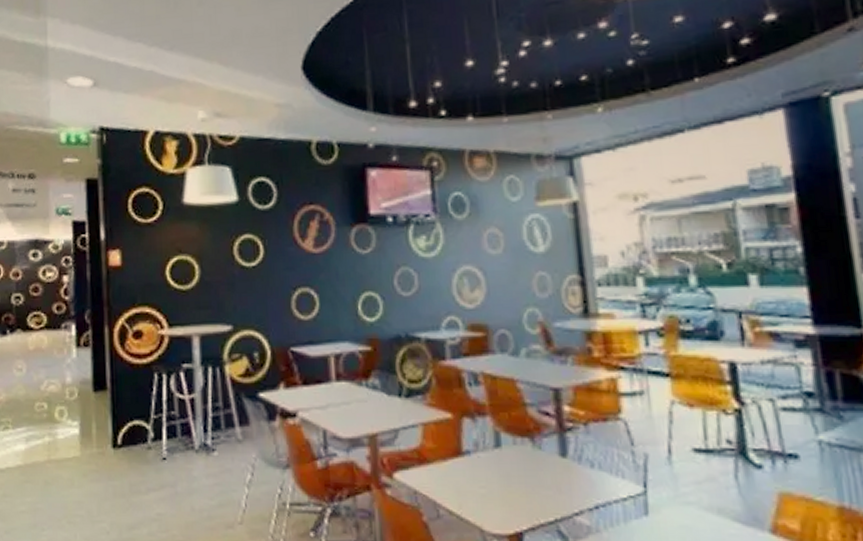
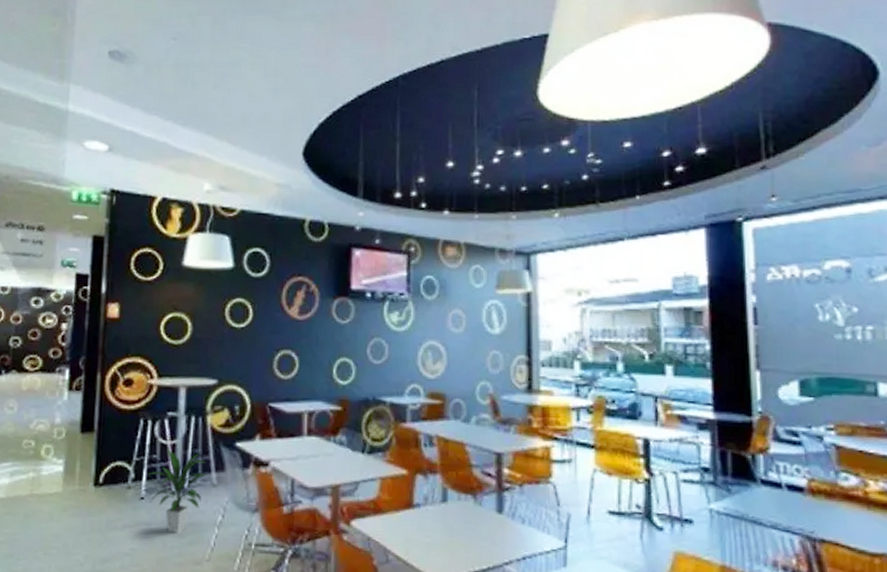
indoor plant: none [168,404,230,495] -> present [149,449,206,533]

